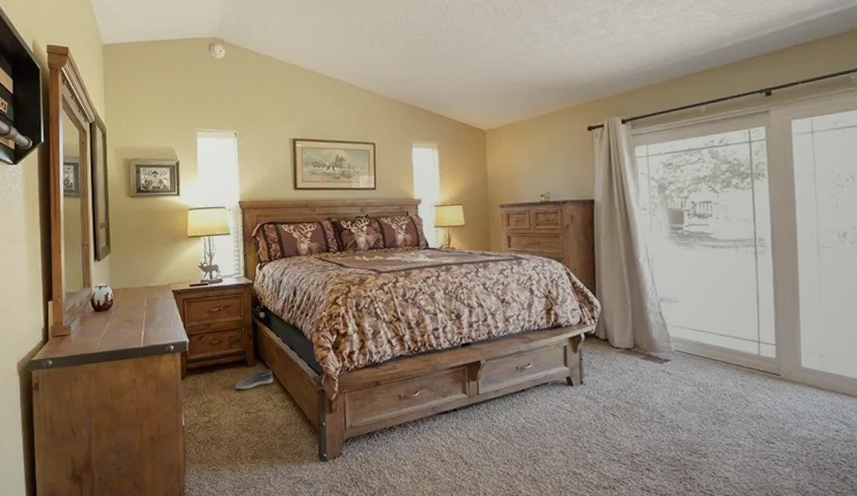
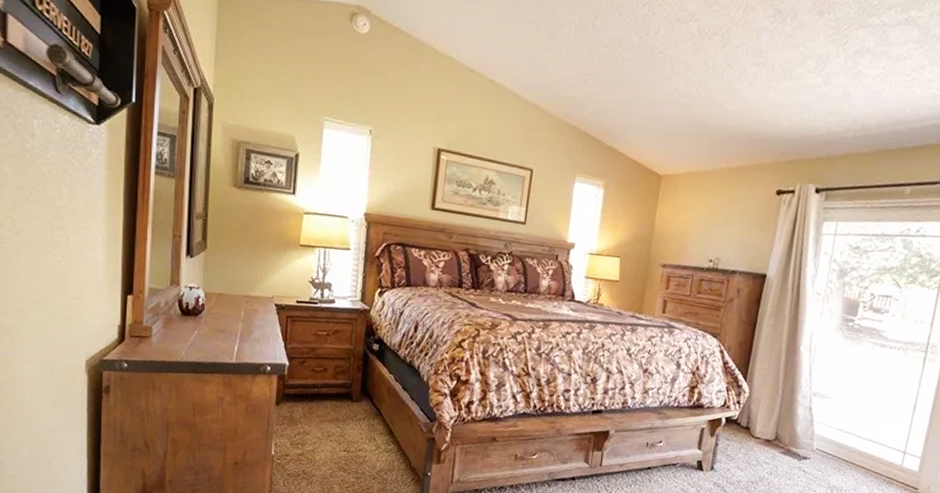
shoe: present [235,369,274,390] -> none [336,407,380,426]

